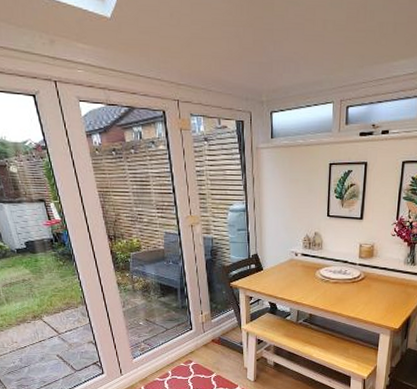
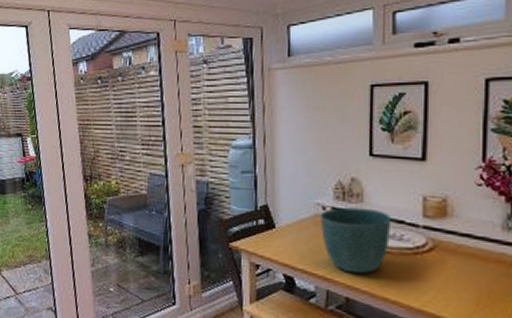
flower pot: none [293,253,340,298] -> present [320,207,392,274]

